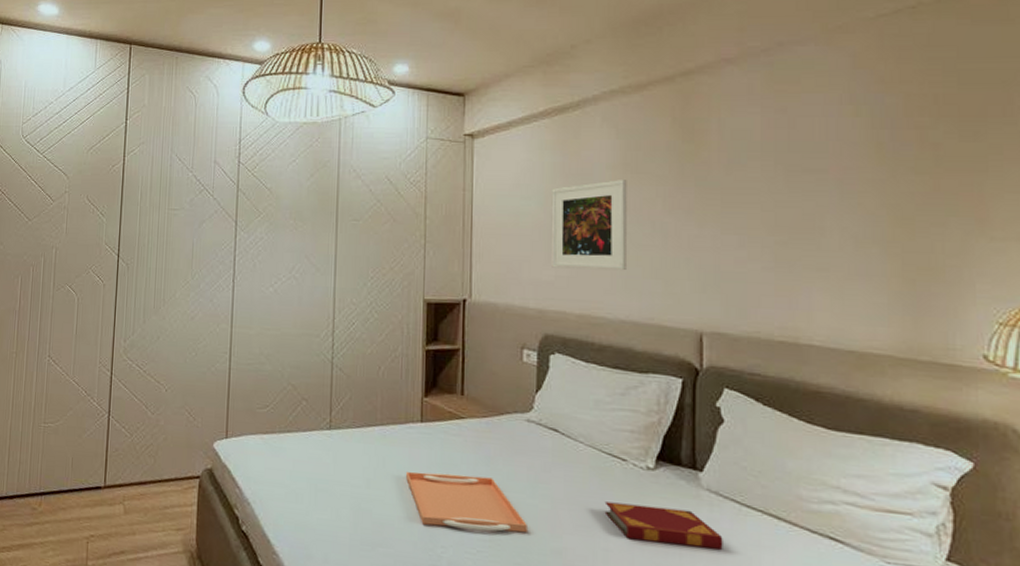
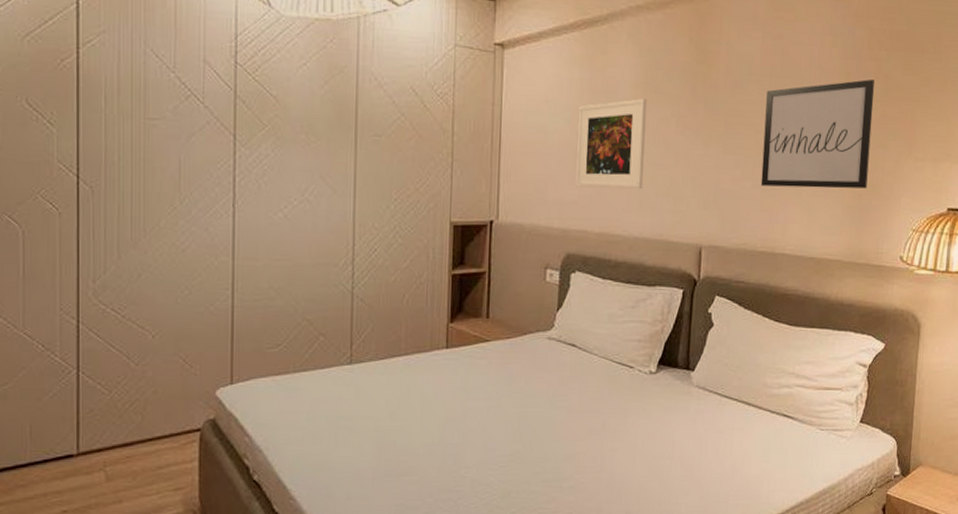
serving tray: present [406,471,527,533] -> none [431,396,545,448]
hardback book: present [604,501,723,550] -> none [613,406,706,437]
wall art: none [772,150,922,273] -> present [760,79,875,189]

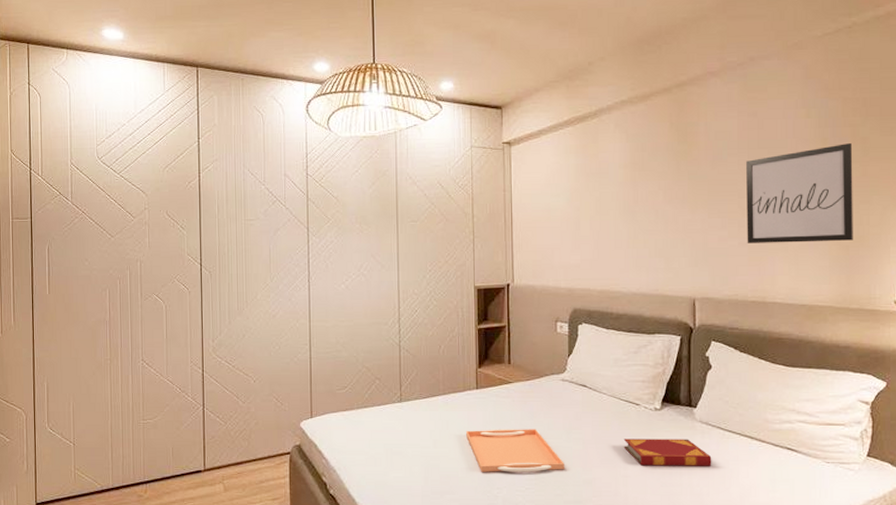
serving tray: none [431,396,545,448] -> present [466,429,564,472]
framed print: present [576,98,647,190] -> none [576,177,638,253]
hardback book: none [613,406,706,437] -> present [623,439,712,466]

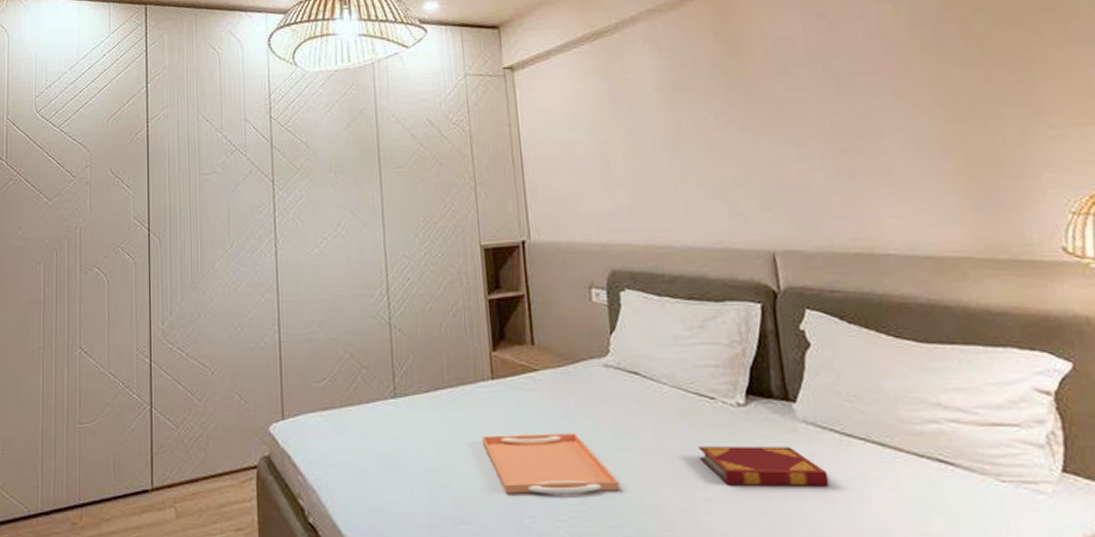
wall art: present [746,143,853,243] -> none [821,43,986,177]

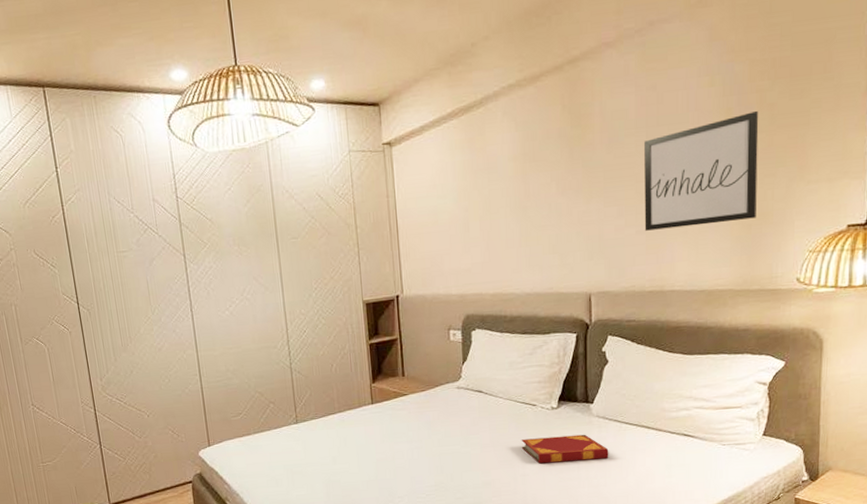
serving tray: present [482,433,619,494] -> none [364,438,464,483]
wall art: none [821,43,986,177] -> present [644,111,759,231]

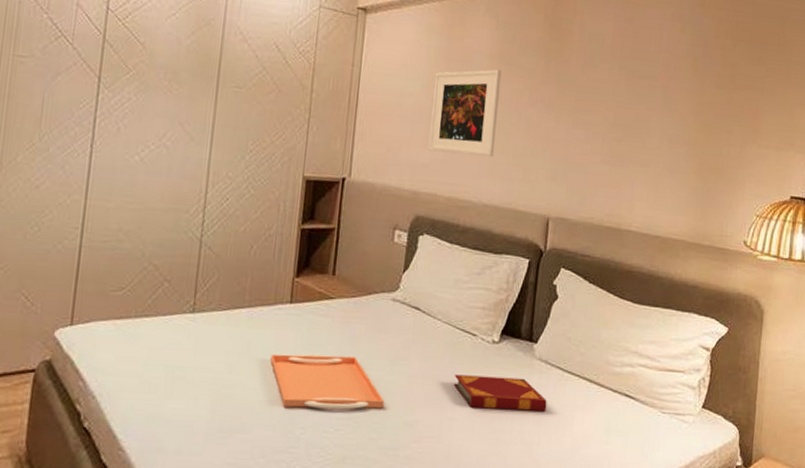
serving tray: none [364,438,464,483] -> present [270,354,384,410]
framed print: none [463,169,530,257] -> present [428,69,502,157]
wall art: present [644,111,759,231] -> none [608,66,721,172]

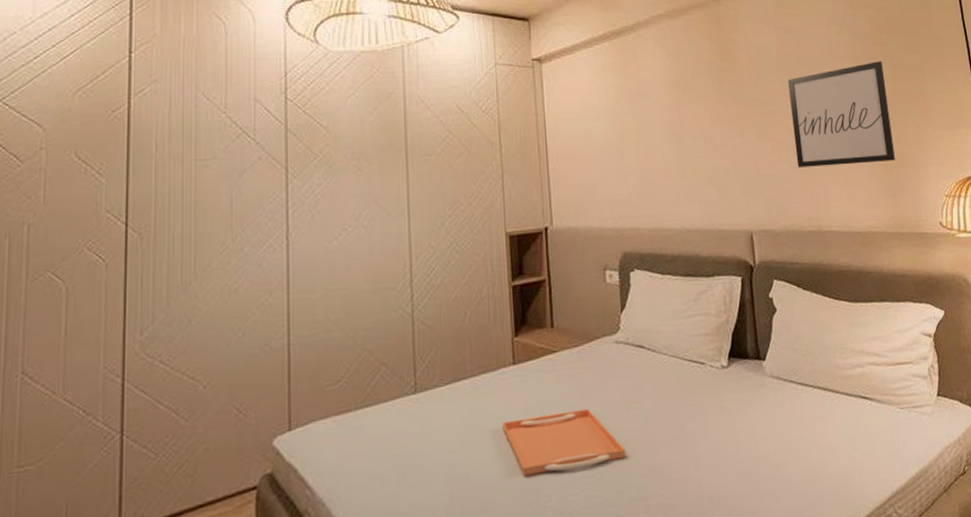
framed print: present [428,69,502,157] -> none [617,97,688,186]
hardback book: present [453,374,547,412] -> none [690,399,788,440]
wall art: none [608,66,721,172] -> present [788,61,895,168]

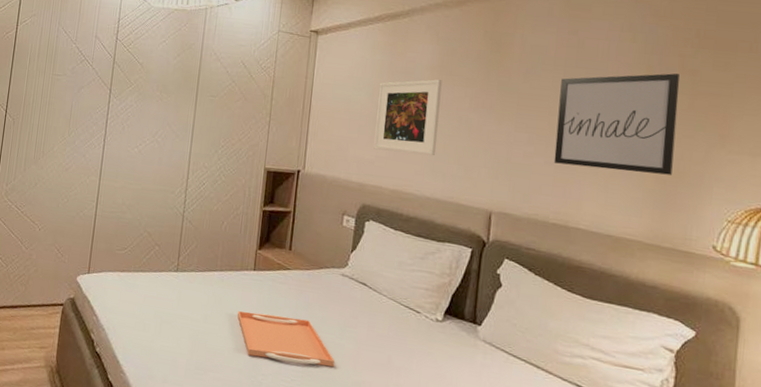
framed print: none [617,97,688,186] -> present [373,79,442,156]

